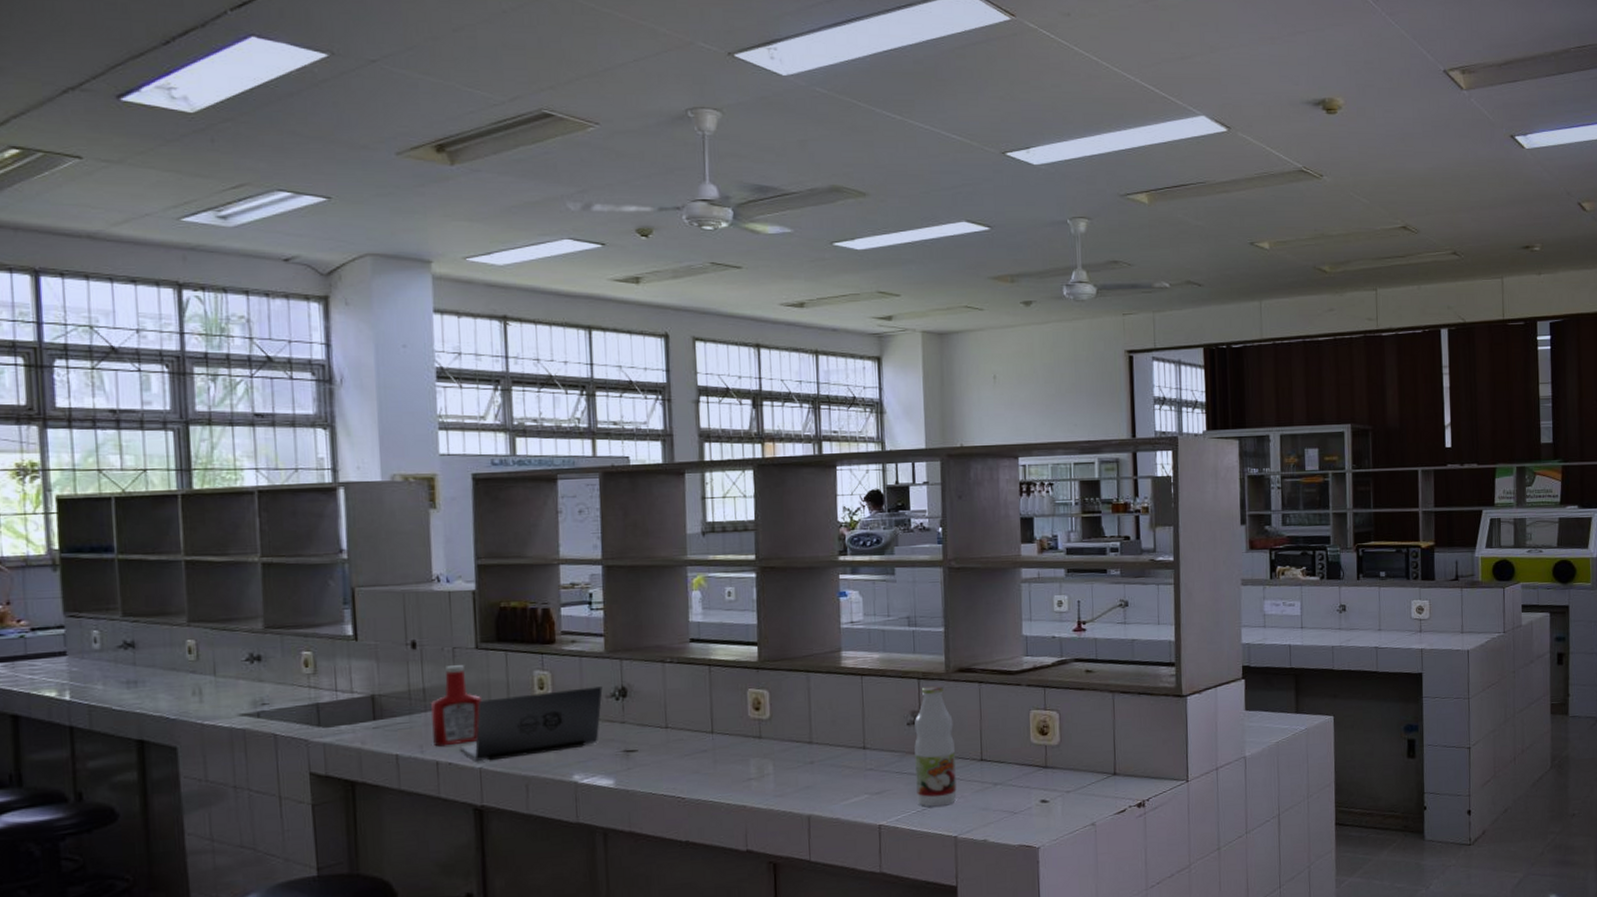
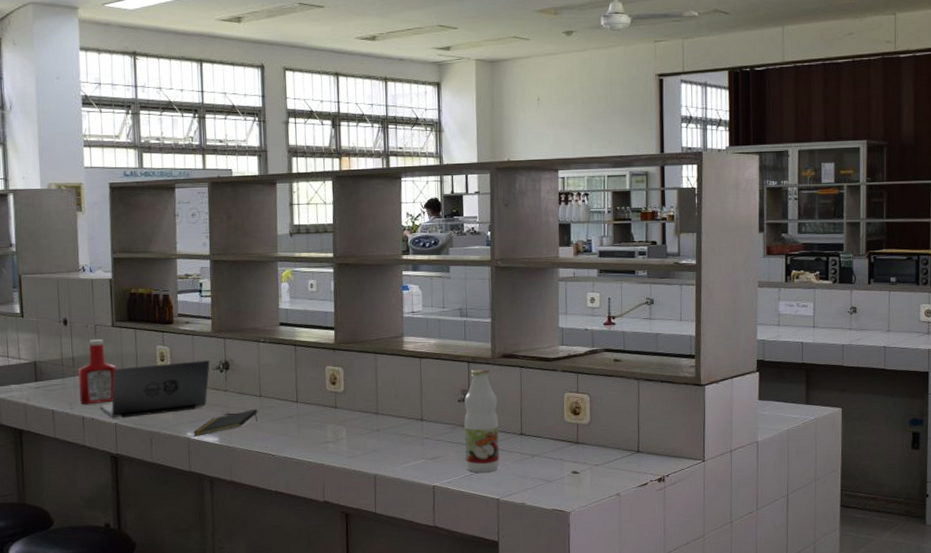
notepad: none [581,742,664,780] -> present [193,408,258,437]

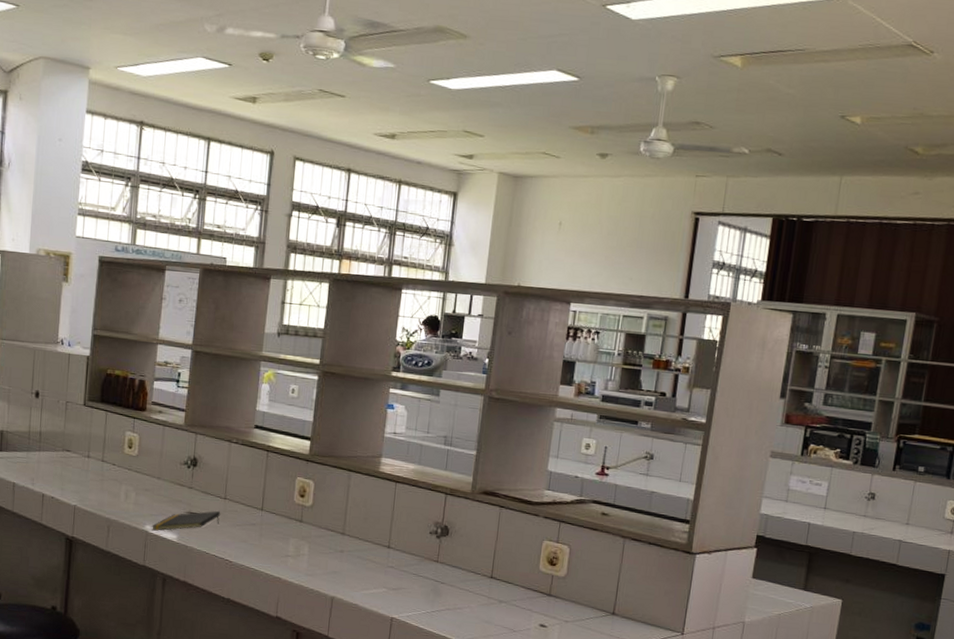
ketchup bottle: present [78,339,116,405] -> none [42,416,83,483]
laptop: present [100,360,210,418] -> none [61,449,178,503]
beverage bottle: present [464,368,500,473] -> none [428,502,471,612]

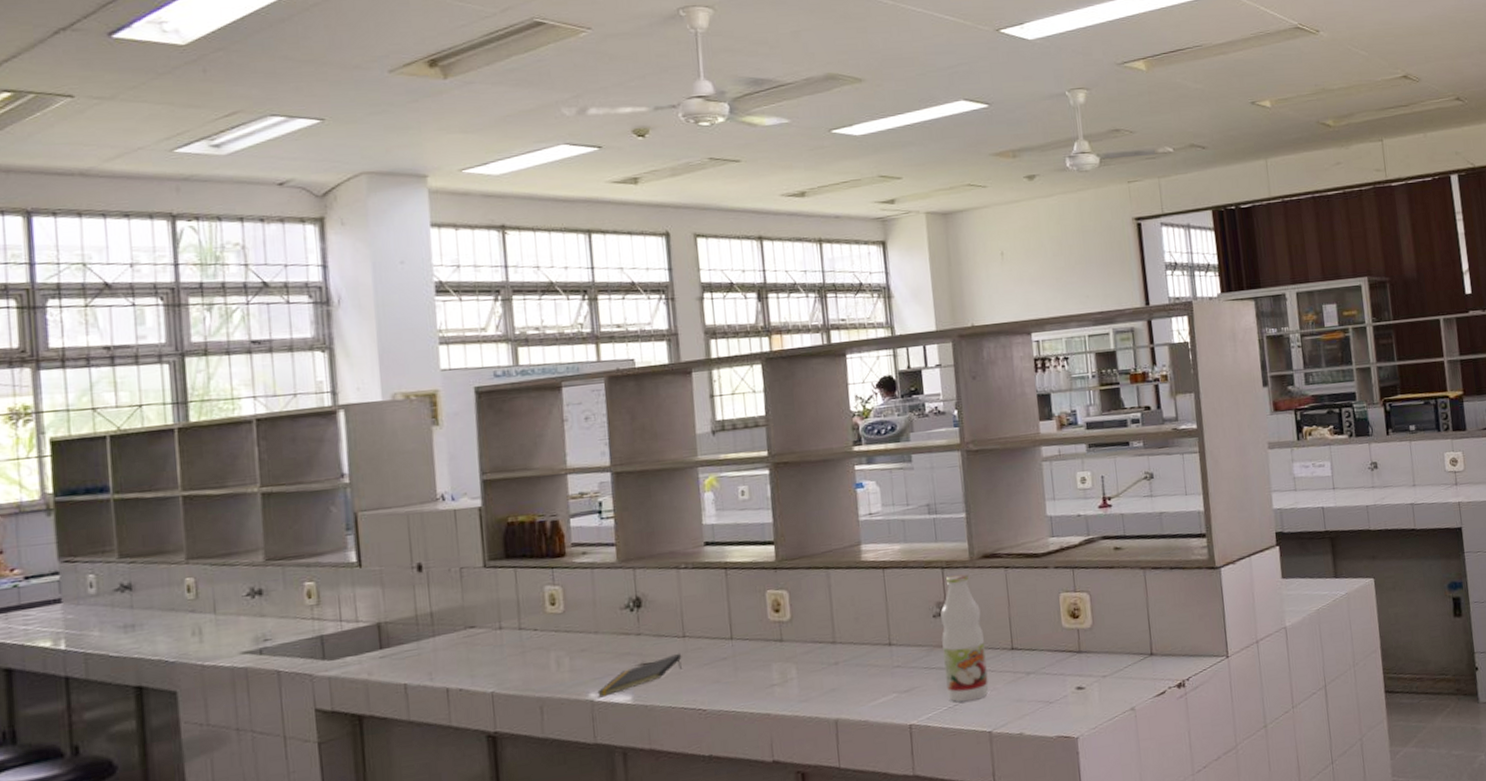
beverage bottle: none [428,502,471,612] -> present [940,574,989,702]

